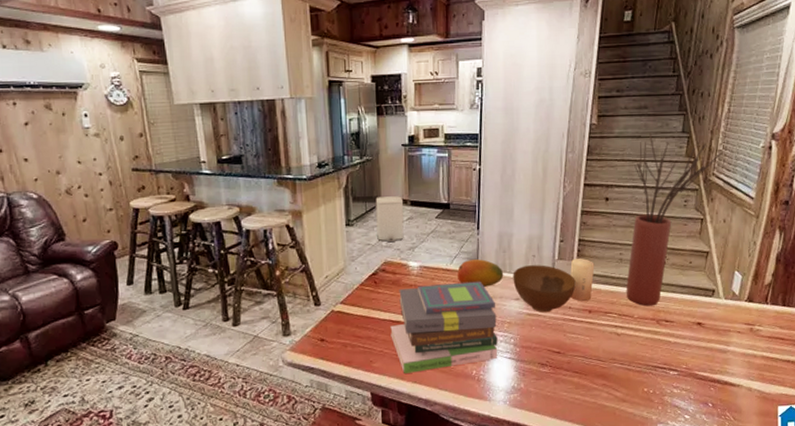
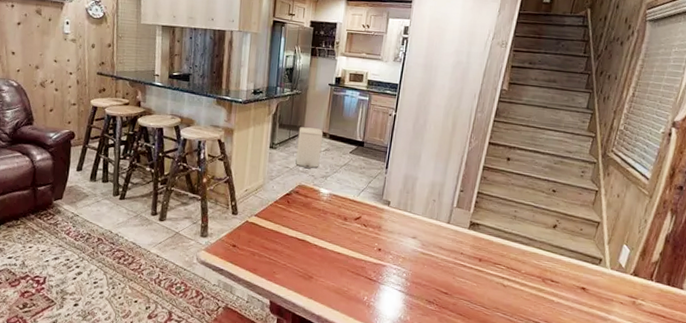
books: present [390,281,498,373] -> none [295,211,394,290]
fruit: present [457,258,504,287] -> none [362,194,405,222]
bowl: present [513,265,576,313] -> none [412,208,470,255]
candle: present [570,258,595,302] -> none [464,208,490,250]
vase: present [625,133,722,307] -> none [516,105,622,265]

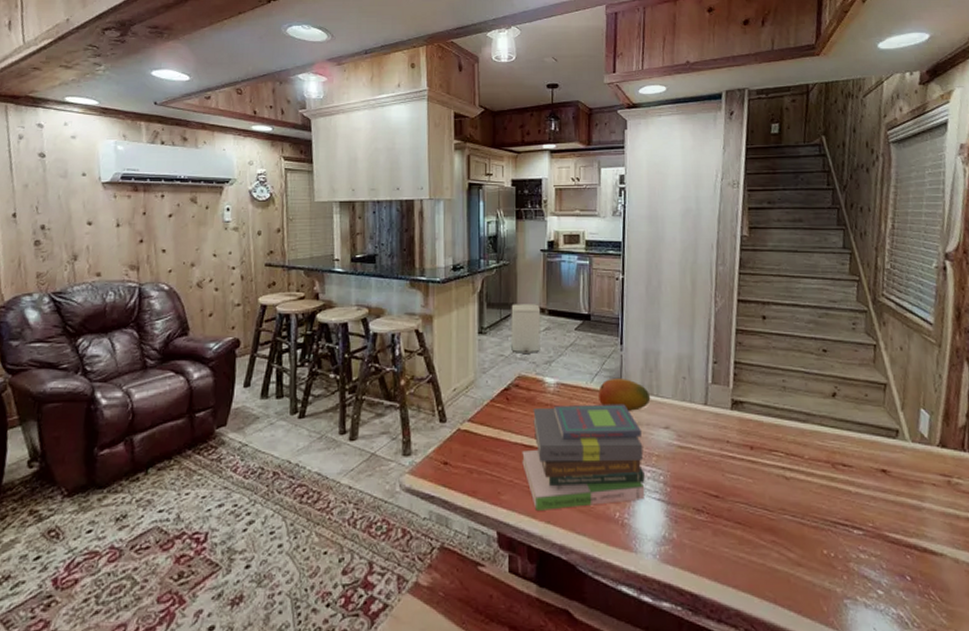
books: none [295,211,394,290] -> present [522,404,645,510]
fruit: none [362,194,405,222] -> present [598,377,651,411]

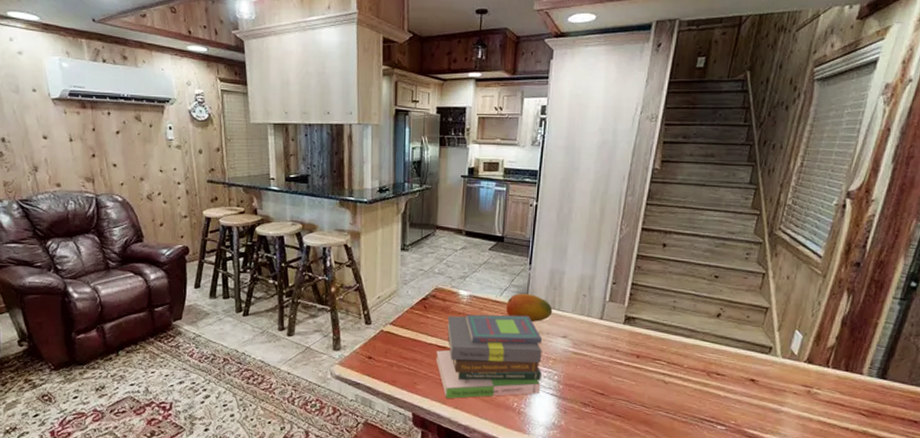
pedal bin: present [511,304,541,355] -> none [430,225,459,270]

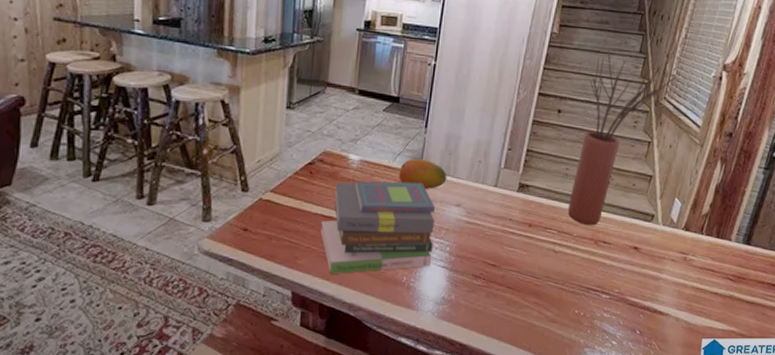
vase: none [677,182,790,358] -> present [567,49,675,226]

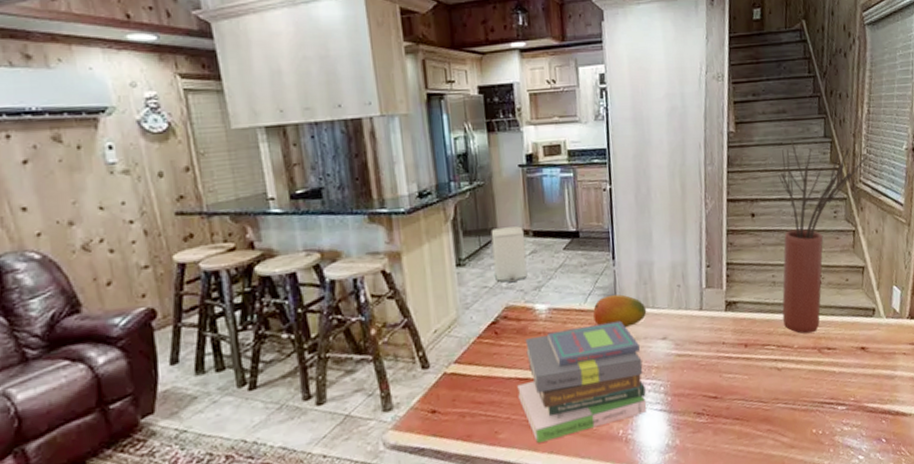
pedal bin: none [319,81,352,132] -> present [491,226,528,283]

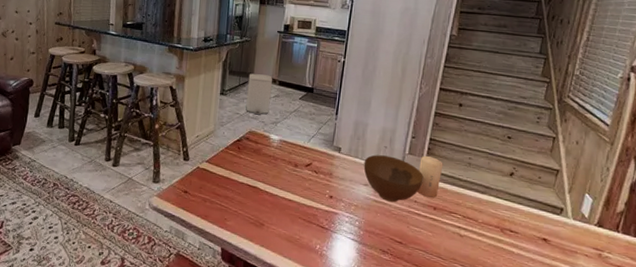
books: present [517,320,647,443] -> none [246,157,346,239]
fruit: present [593,294,647,327] -> none [313,141,356,169]
bowl: none [657,295,728,352] -> present [363,154,424,203]
candle: none [720,284,747,335] -> present [418,155,443,198]
vase: present [778,139,866,334] -> none [472,50,578,214]

